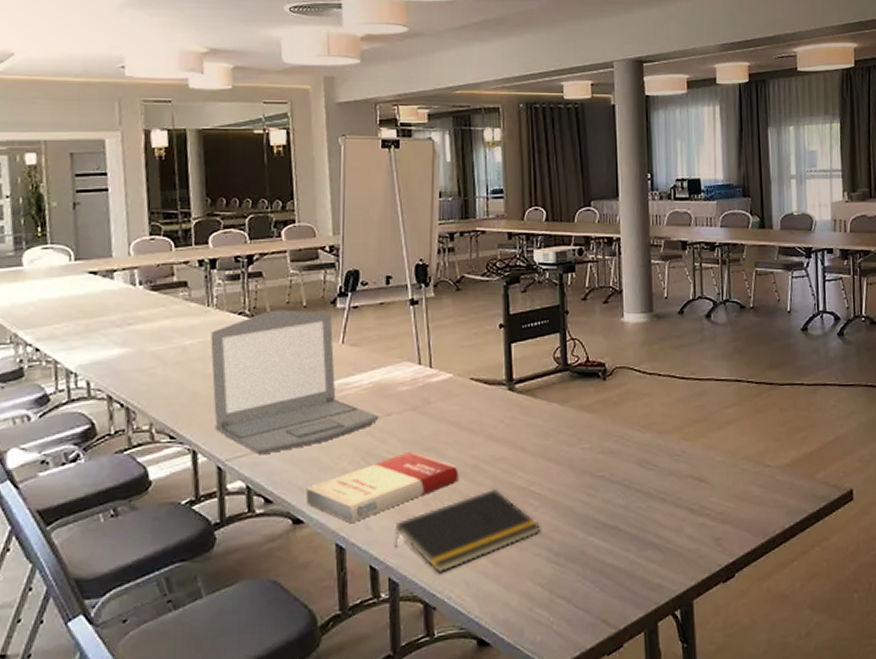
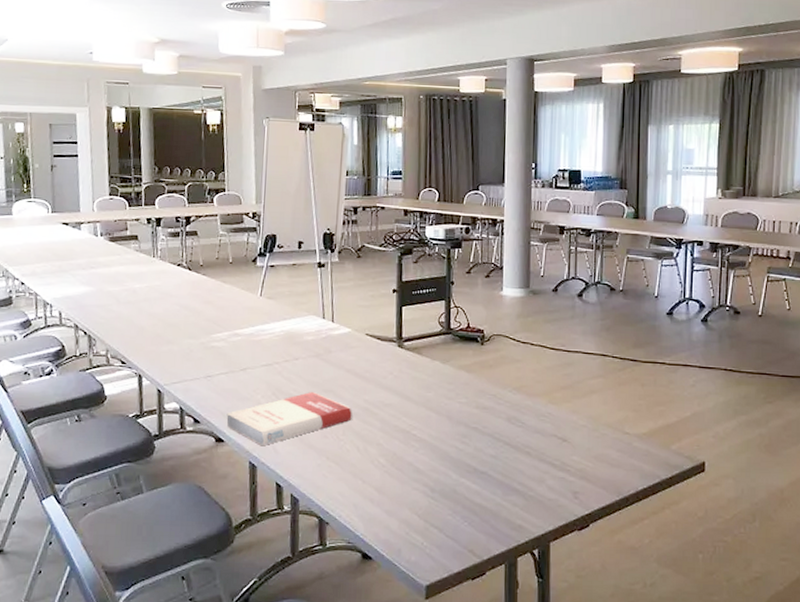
laptop: present [210,309,379,455] -> none [155,264,288,383]
notepad: present [394,489,540,574] -> none [296,430,420,495]

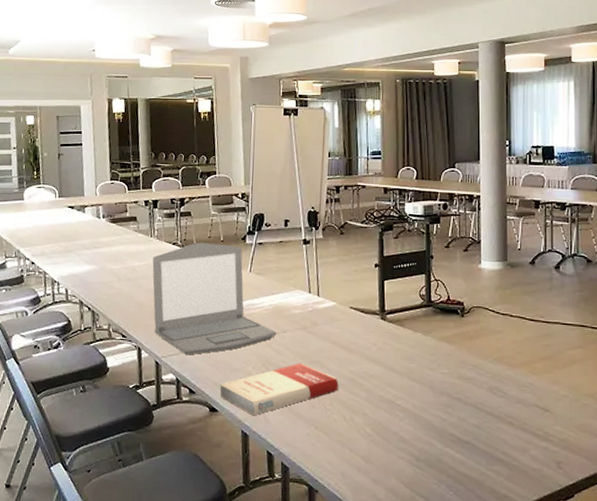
laptop: none [155,264,288,383] -> present [152,242,277,355]

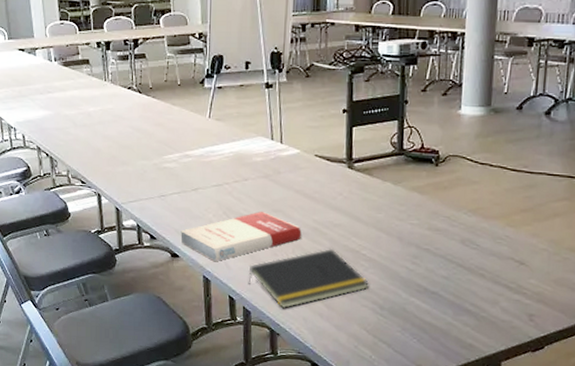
laptop: present [152,242,277,355] -> none [108,86,238,202]
notepad: none [286,400,404,464] -> present [248,249,369,309]

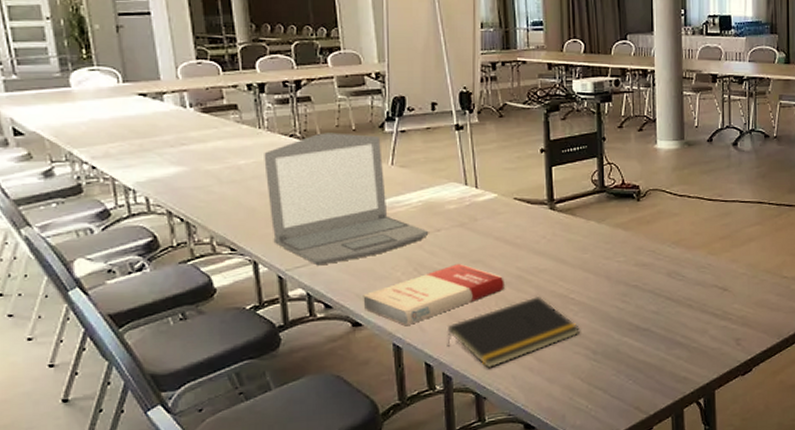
laptop: none [108,86,238,202] -> present [264,133,429,266]

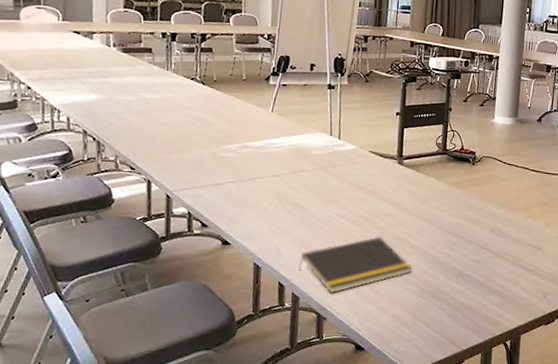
laptop: present [264,133,429,266] -> none [166,79,295,190]
book: present [363,264,504,326] -> none [233,201,354,249]

